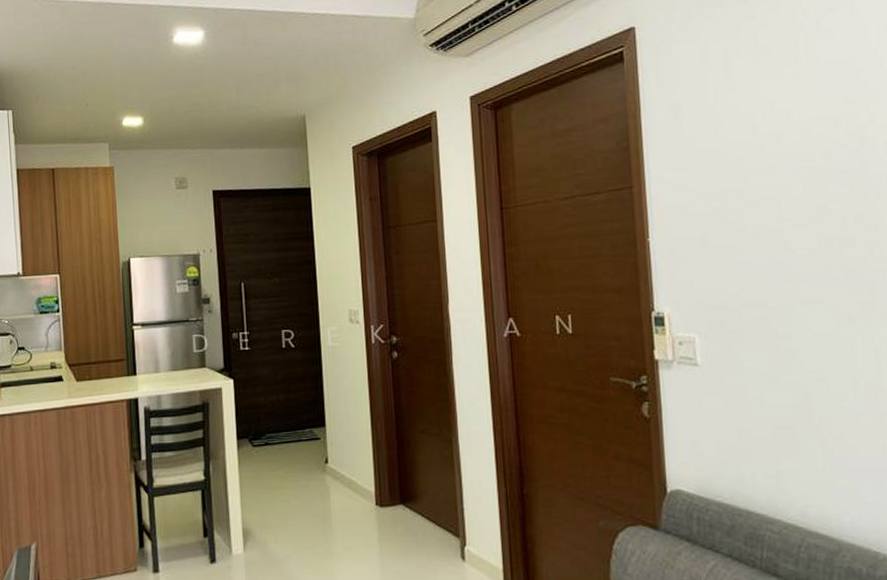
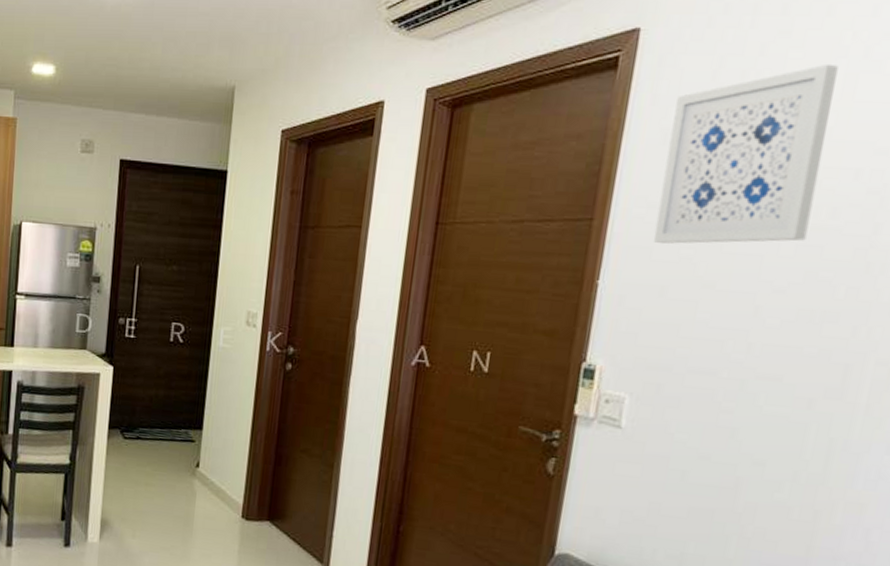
wall art: none [678,37,810,200] -> present [652,63,839,244]

